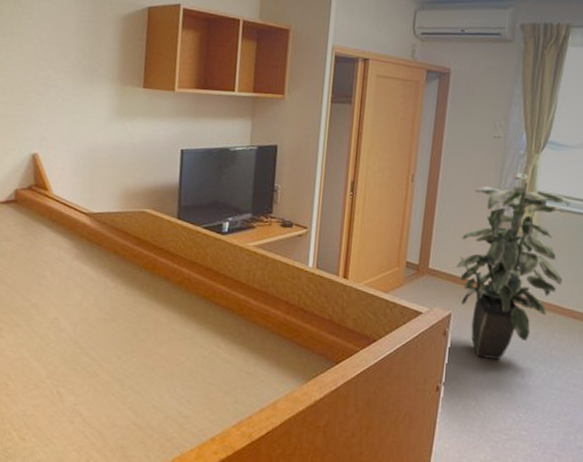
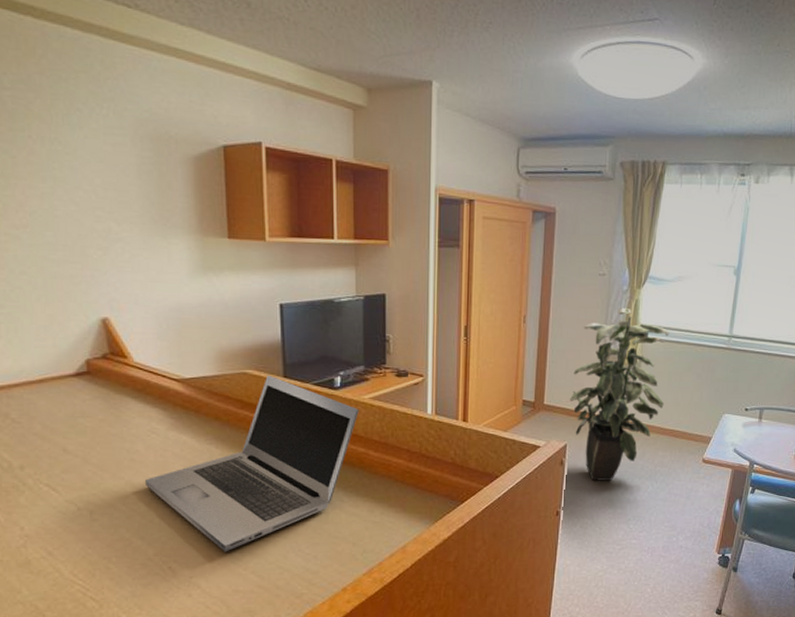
laptop: none [47,215,243,384] -> present [144,375,359,552]

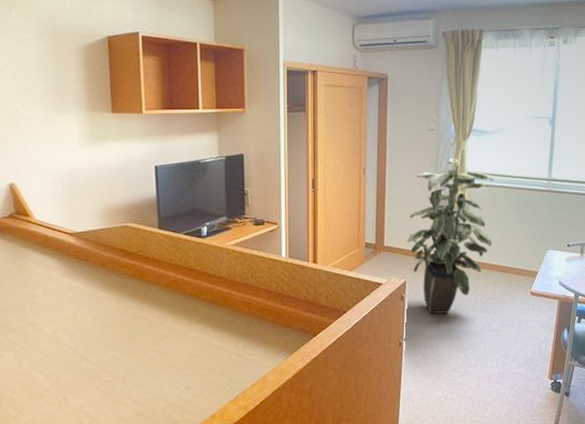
laptop: present [144,375,359,552] -> none [43,227,223,384]

